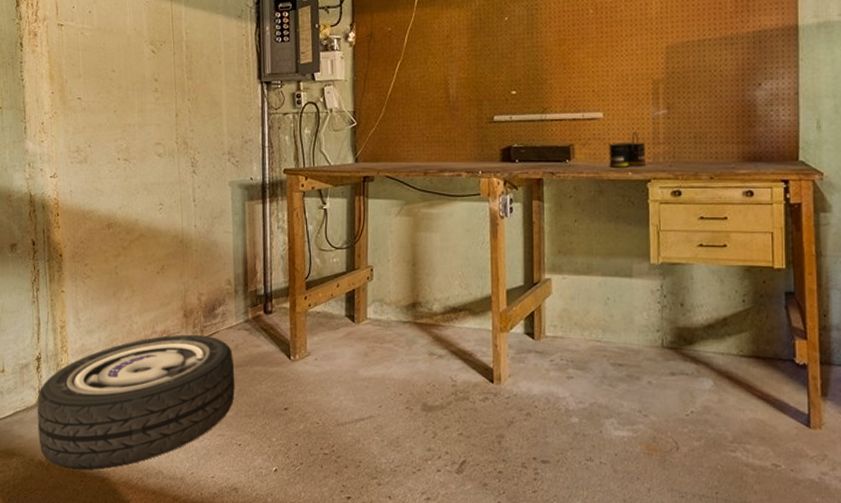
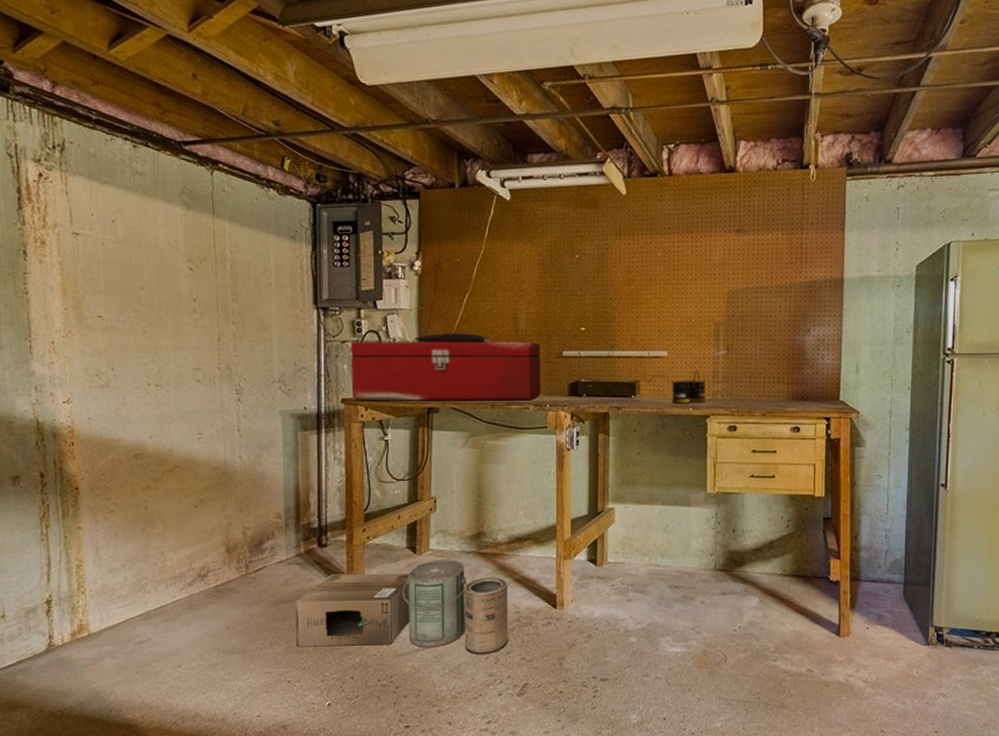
wheel: present [37,335,235,469] -> none [47,571,284,718]
cardboard box: none [244,341,350,413] -> present [295,573,410,647]
toolbox: none [292,101,473,171] -> present [351,333,541,402]
paint can: none [342,329,404,418] -> present [402,559,467,648]
paint can: none [400,348,446,429] -> present [463,577,509,655]

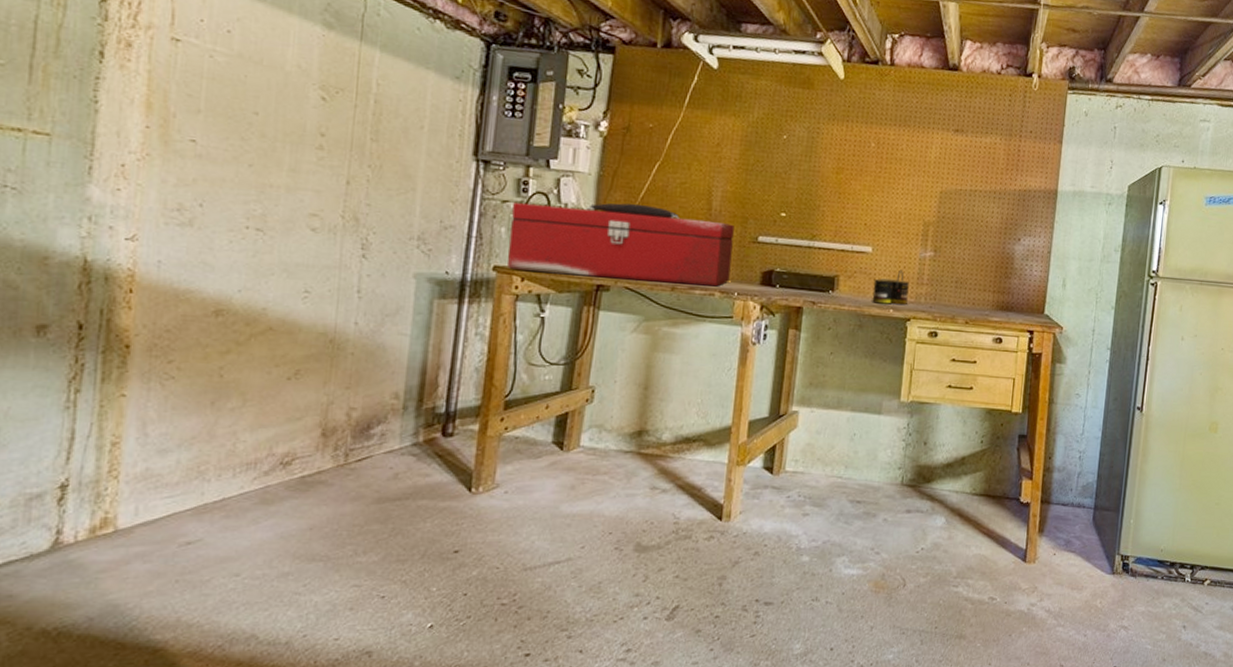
cardboard box: present [295,573,410,647] -> none [398,469,552,556]
paint can: present [402,559,467,648] -> none [540,458,621,560]
paint can: present [463,577,509,655] -> none [608,481,669,572]

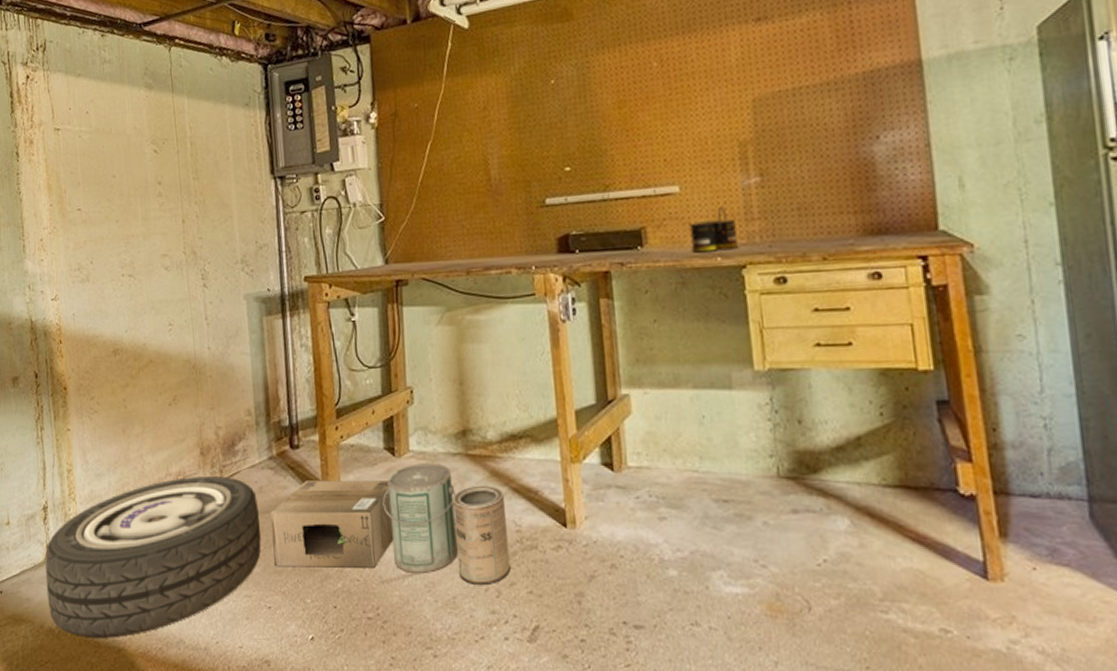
wheel: none [45,459,390,638] -> present [45,476,261,638]
cardboard box: none [398,469,552,556] -> present [270,479,394,568]
toolbox: present [508,201,734,287] -> none [310,188,524,279]
paint can: none [540,458,621,560] -> present [382,463,458,573]
paint can: none [608,481,669,572] -> present [451,485,511,586]

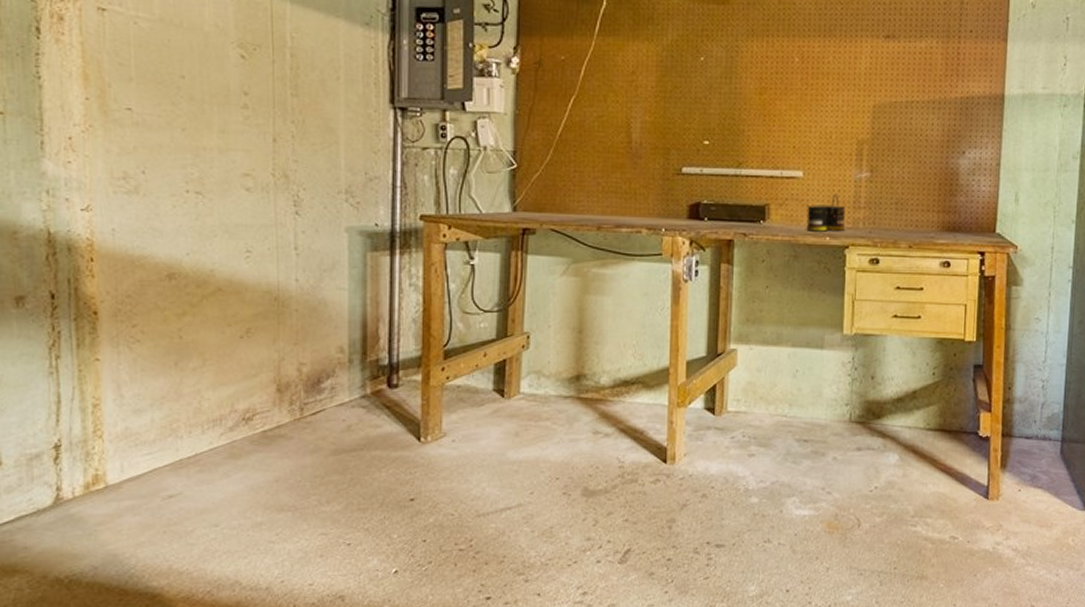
wheel: present [45,476,261,638] -> none [53,414,345,585]
cardboard box: present [270,479,394,568] -> none [358,419,495,504]
paint can: present [382,463,458,573] -> none [486,405,563,506]
paint can: present [451,485,511,586] -> none [558,426,612,516]

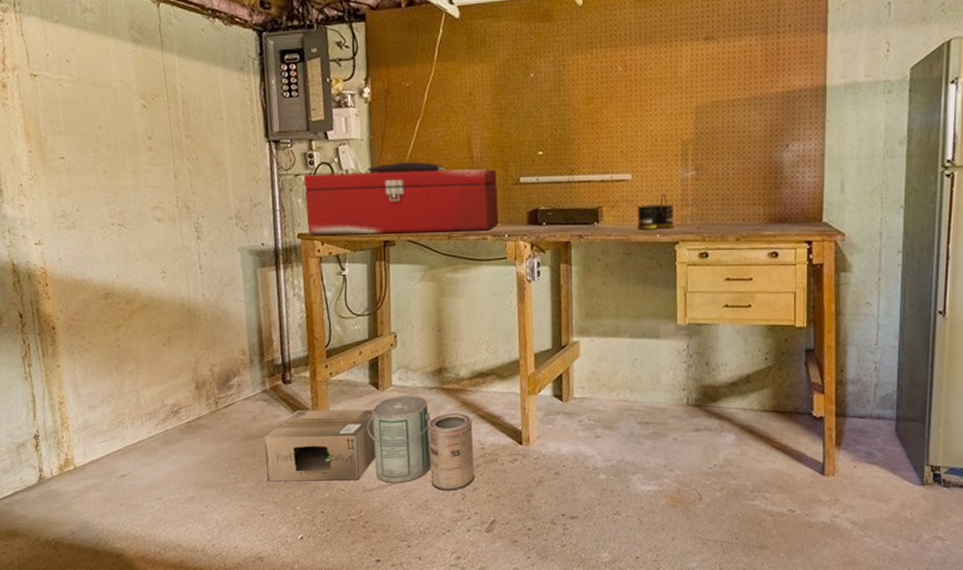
cardboard box: none [358,419,495,504] -> present [263,409,376,482]
toolbox: none [433,142,656,223] -> present [304,162,499,236]
paint can: none [486,405,563,506] -> present [366,395,431,483]
paint can: none [558,426,612,516] -> present [427,413,475,491]

